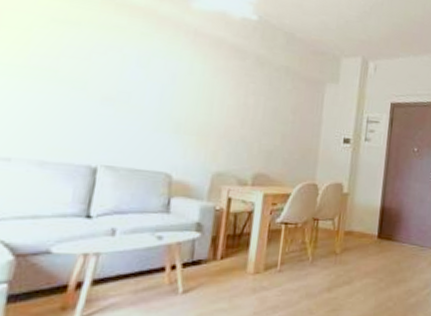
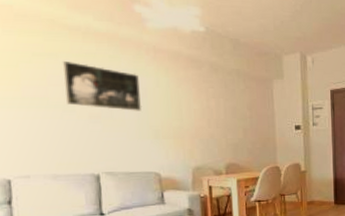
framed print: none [77,30,171,99] -> present [62,60,142,111]

